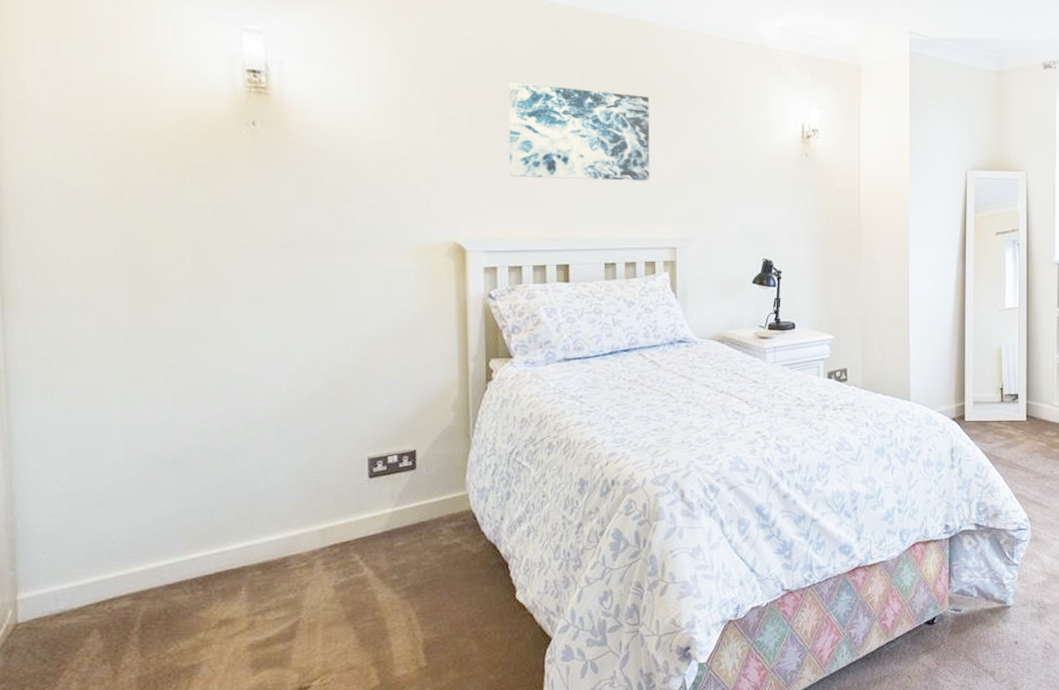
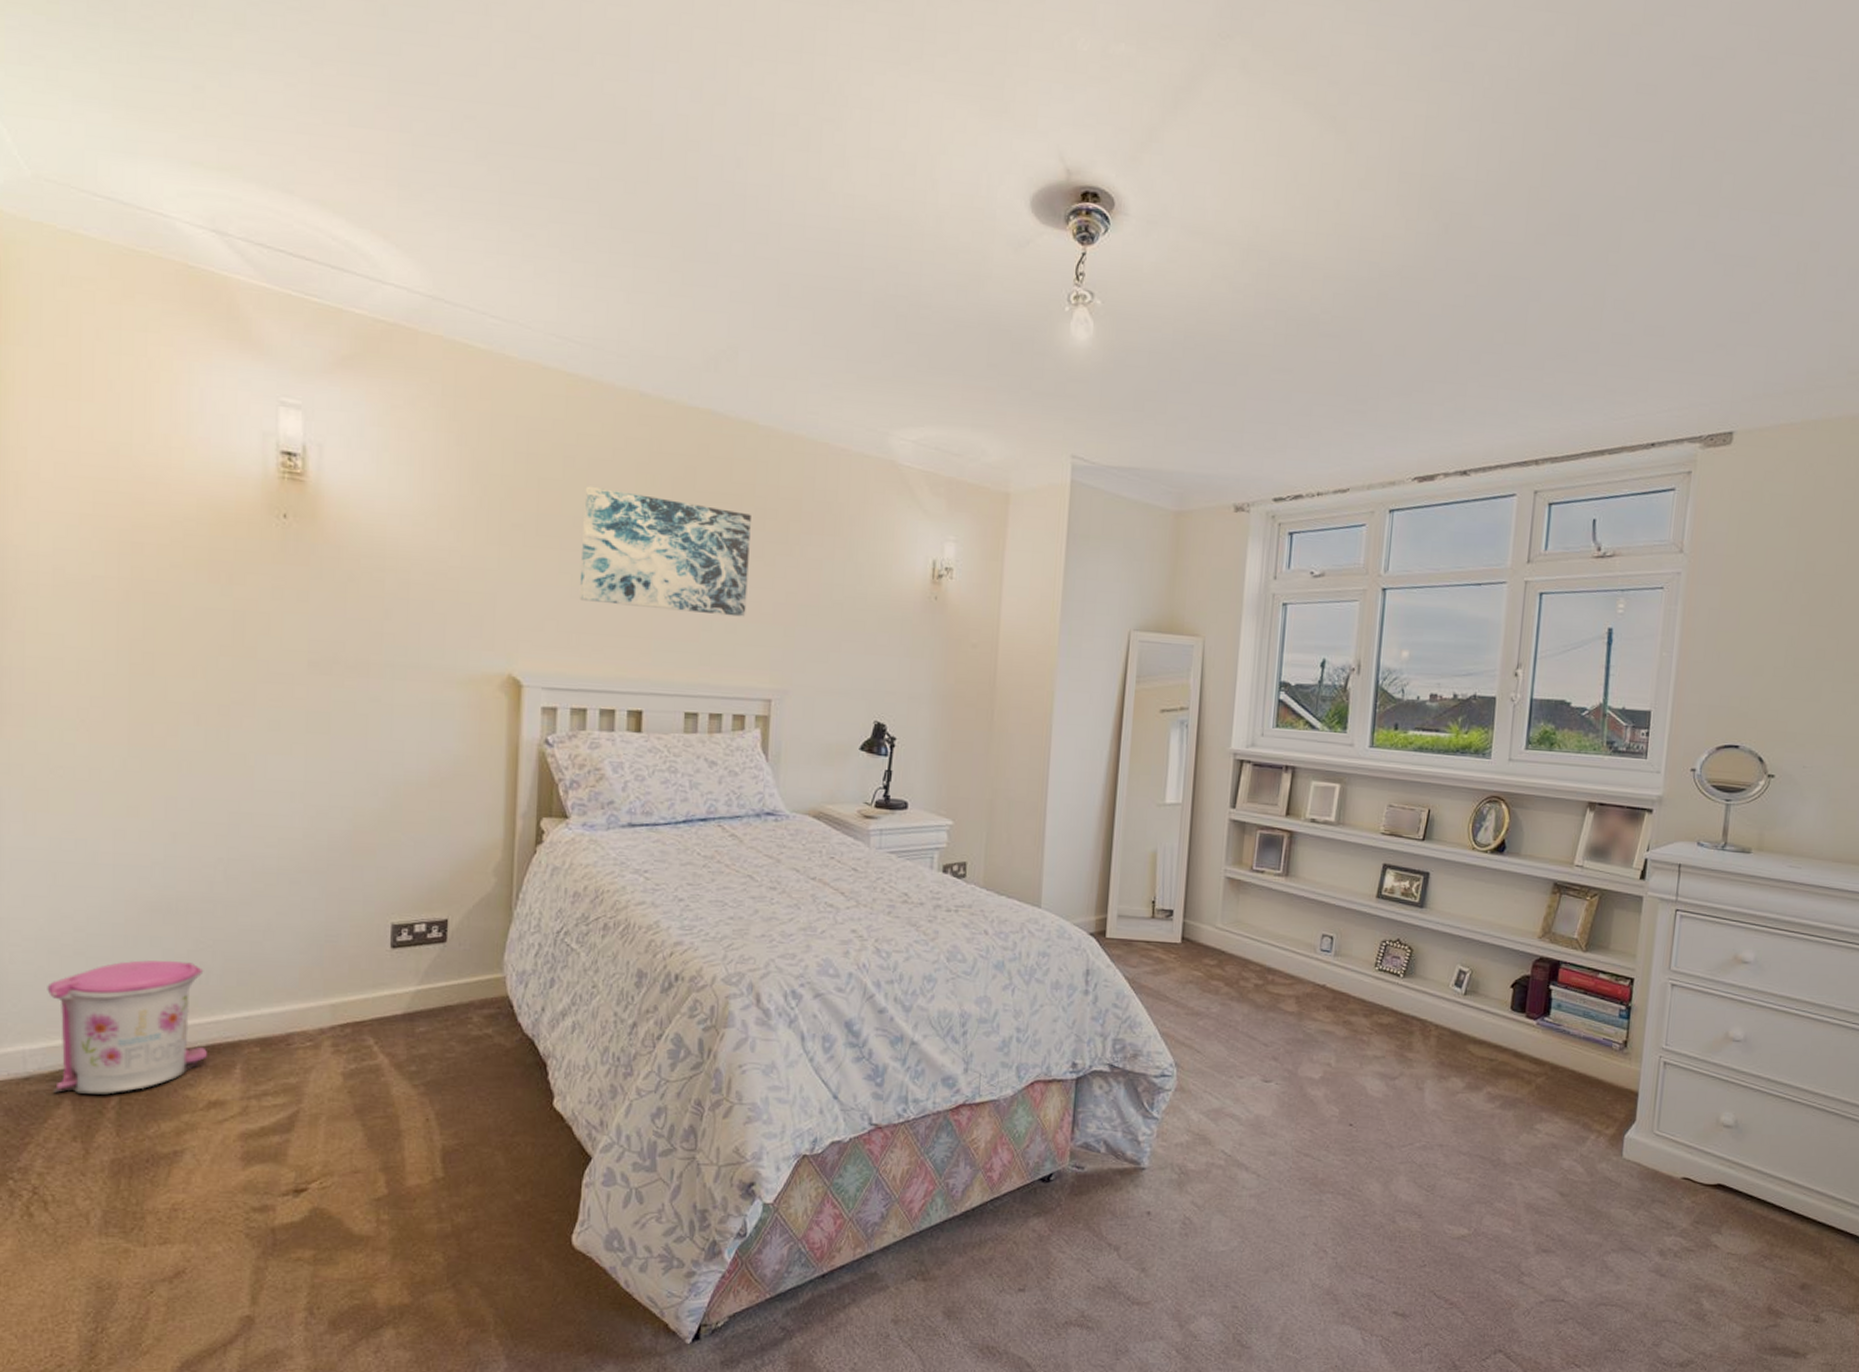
trash can: none [72,503,216,625] -> present [47,960,207,1094]

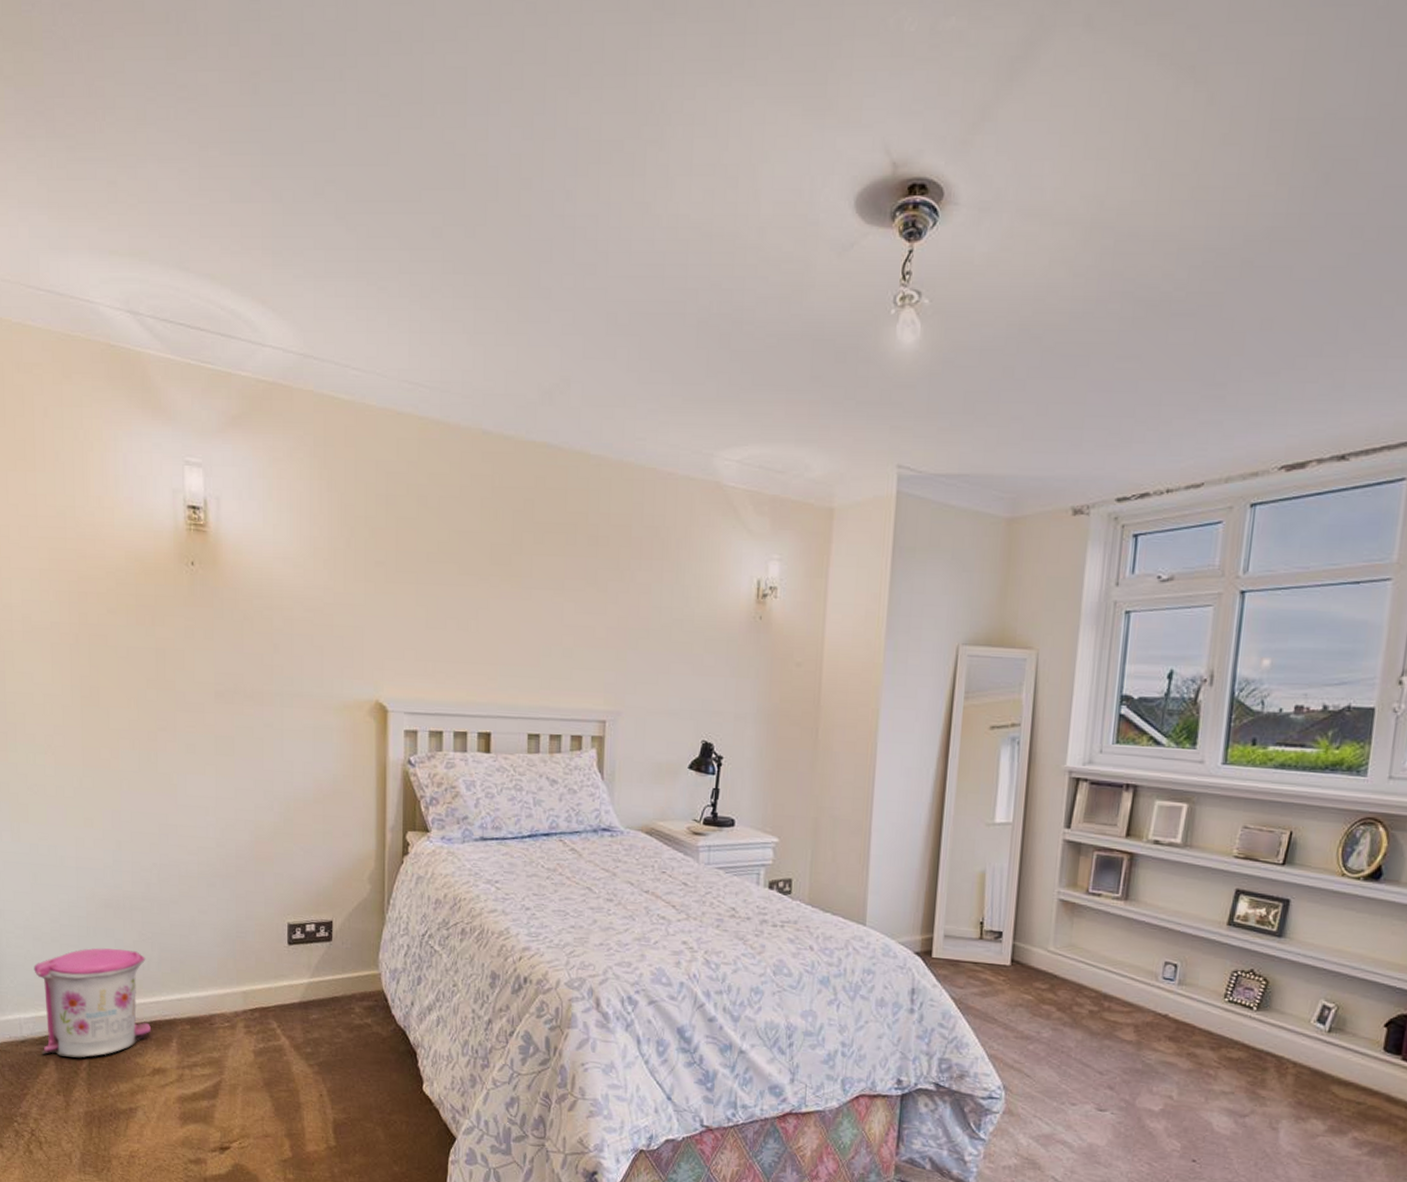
wall art: present [579,486,751,617] -> none [433,523,585,642]

